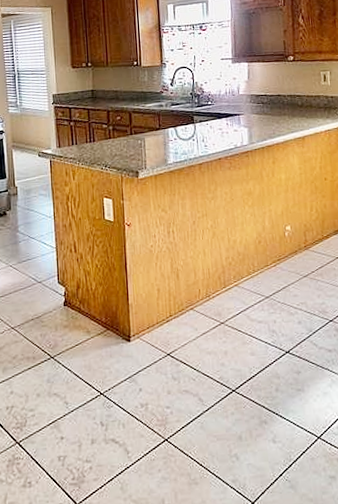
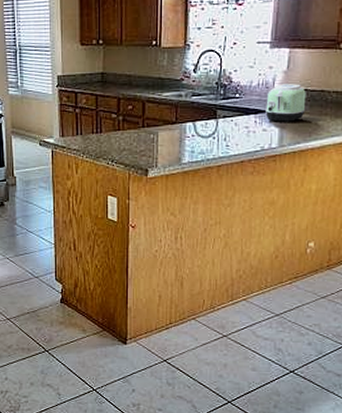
toaster: none [234,91,267,123] -> present [266,84,306,122]

